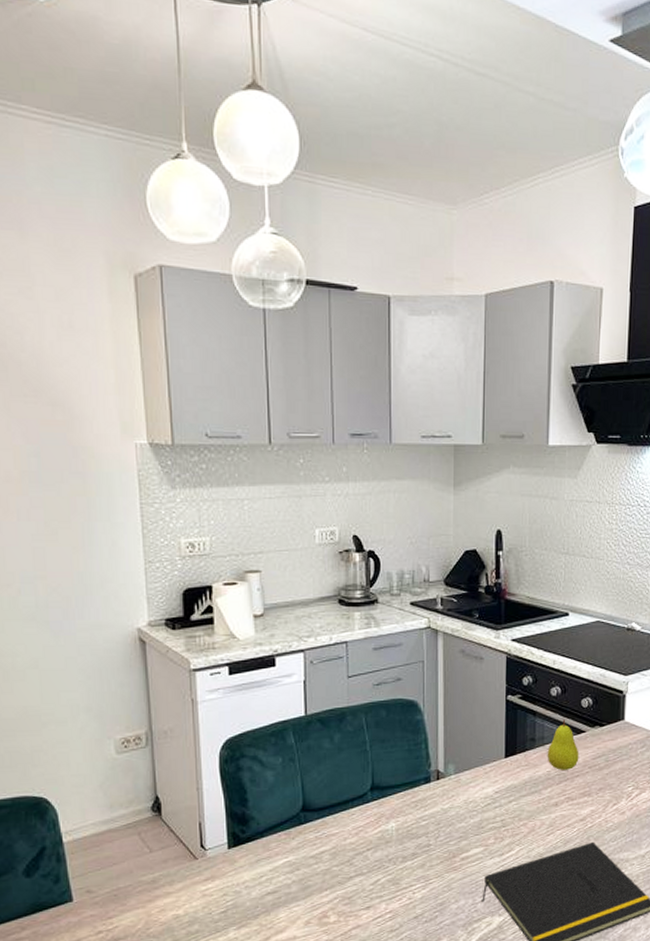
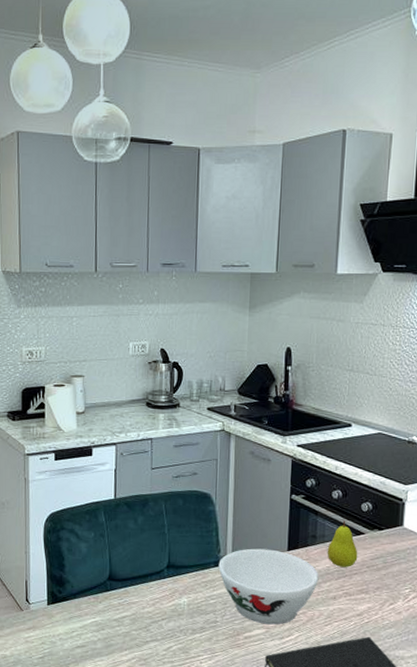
bowl: none [429,758,539,842] -> present [218,548,319,625]

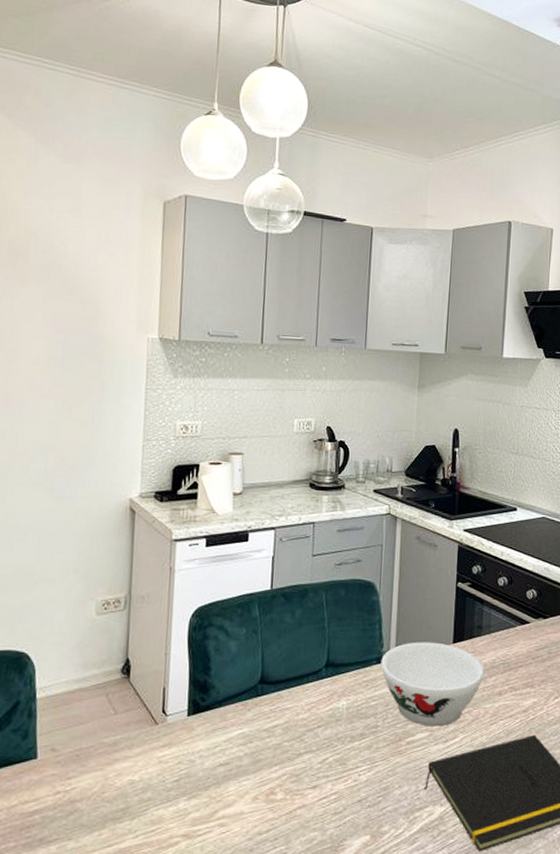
fruit: present [327,520,358,567] -> none [492,609,524,659]

